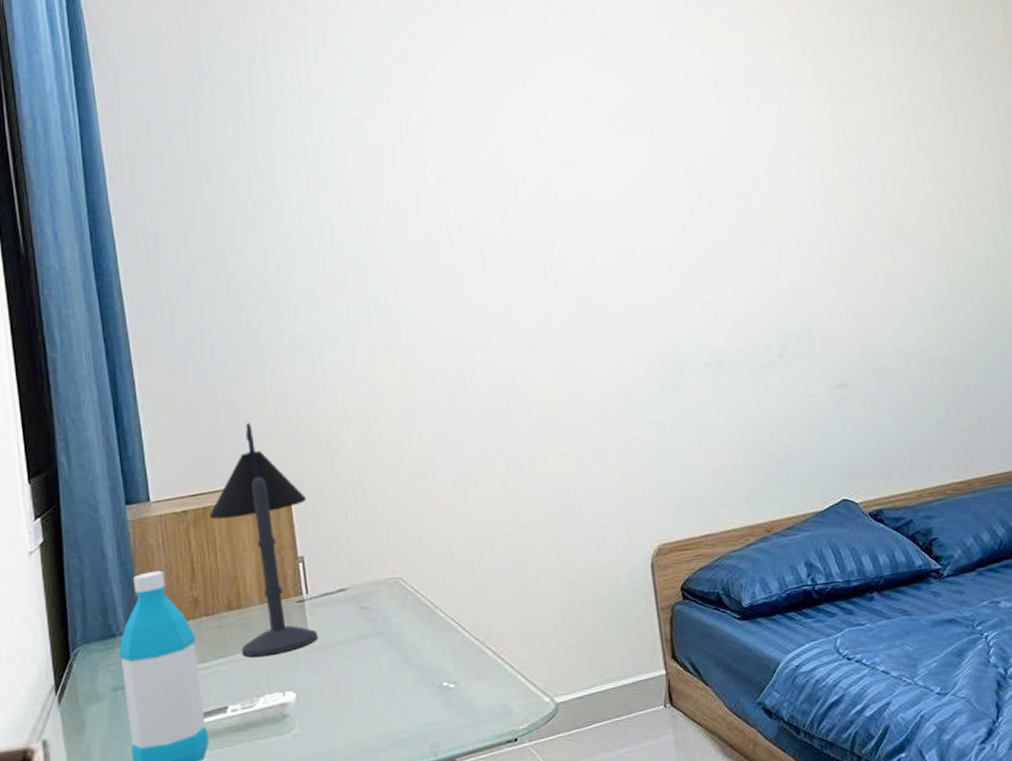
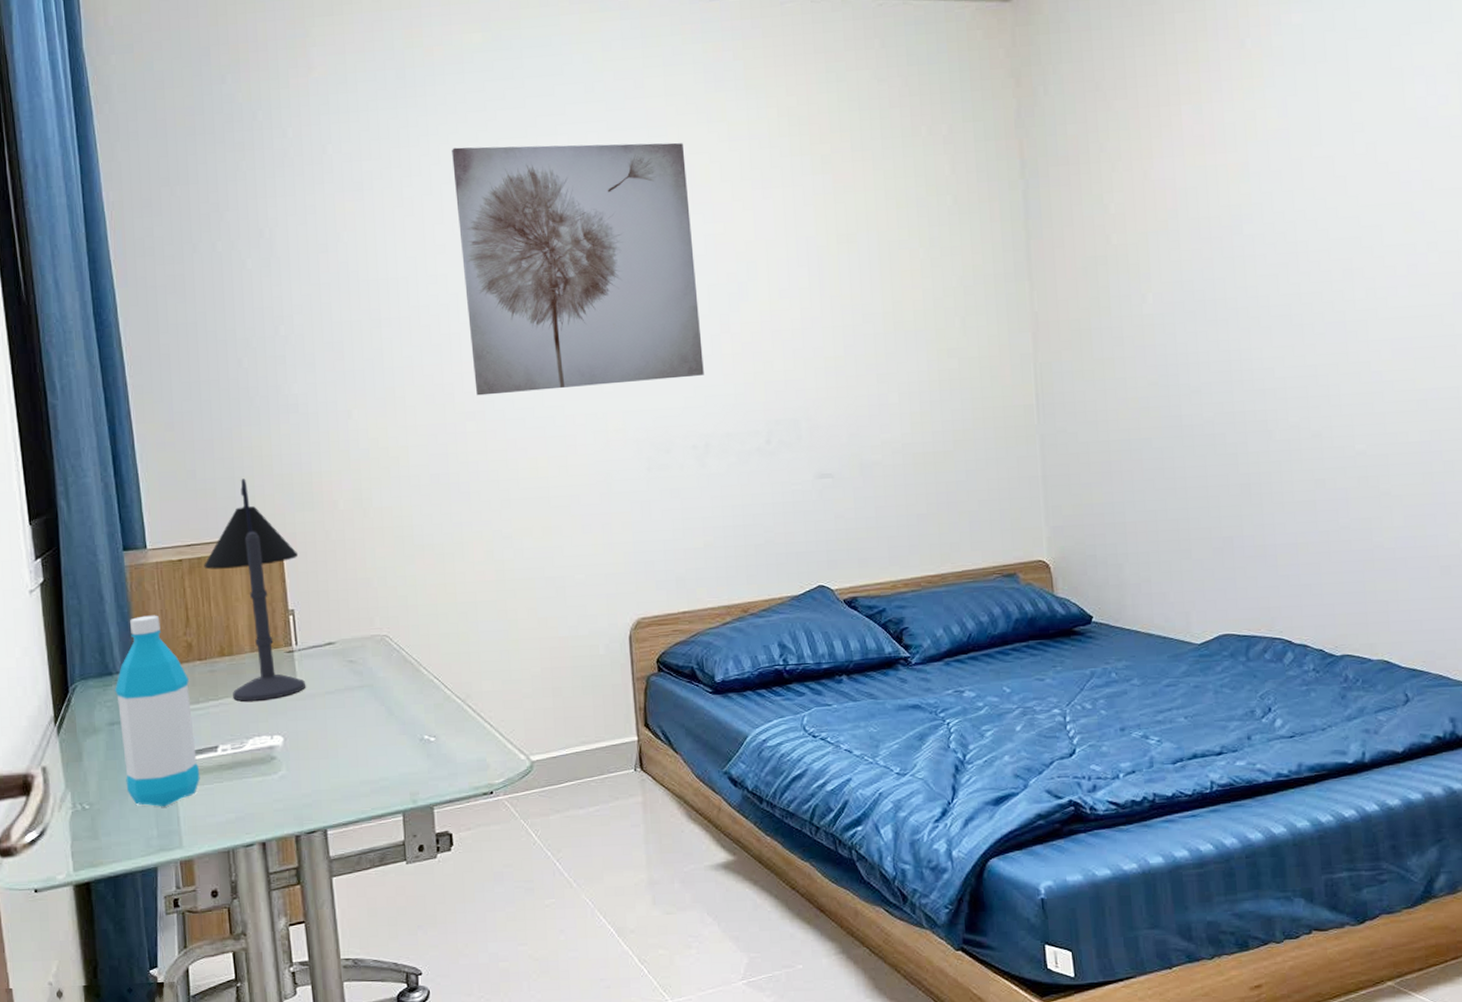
wall art: none [449,64,712,325] -> present [452,142,704,396]

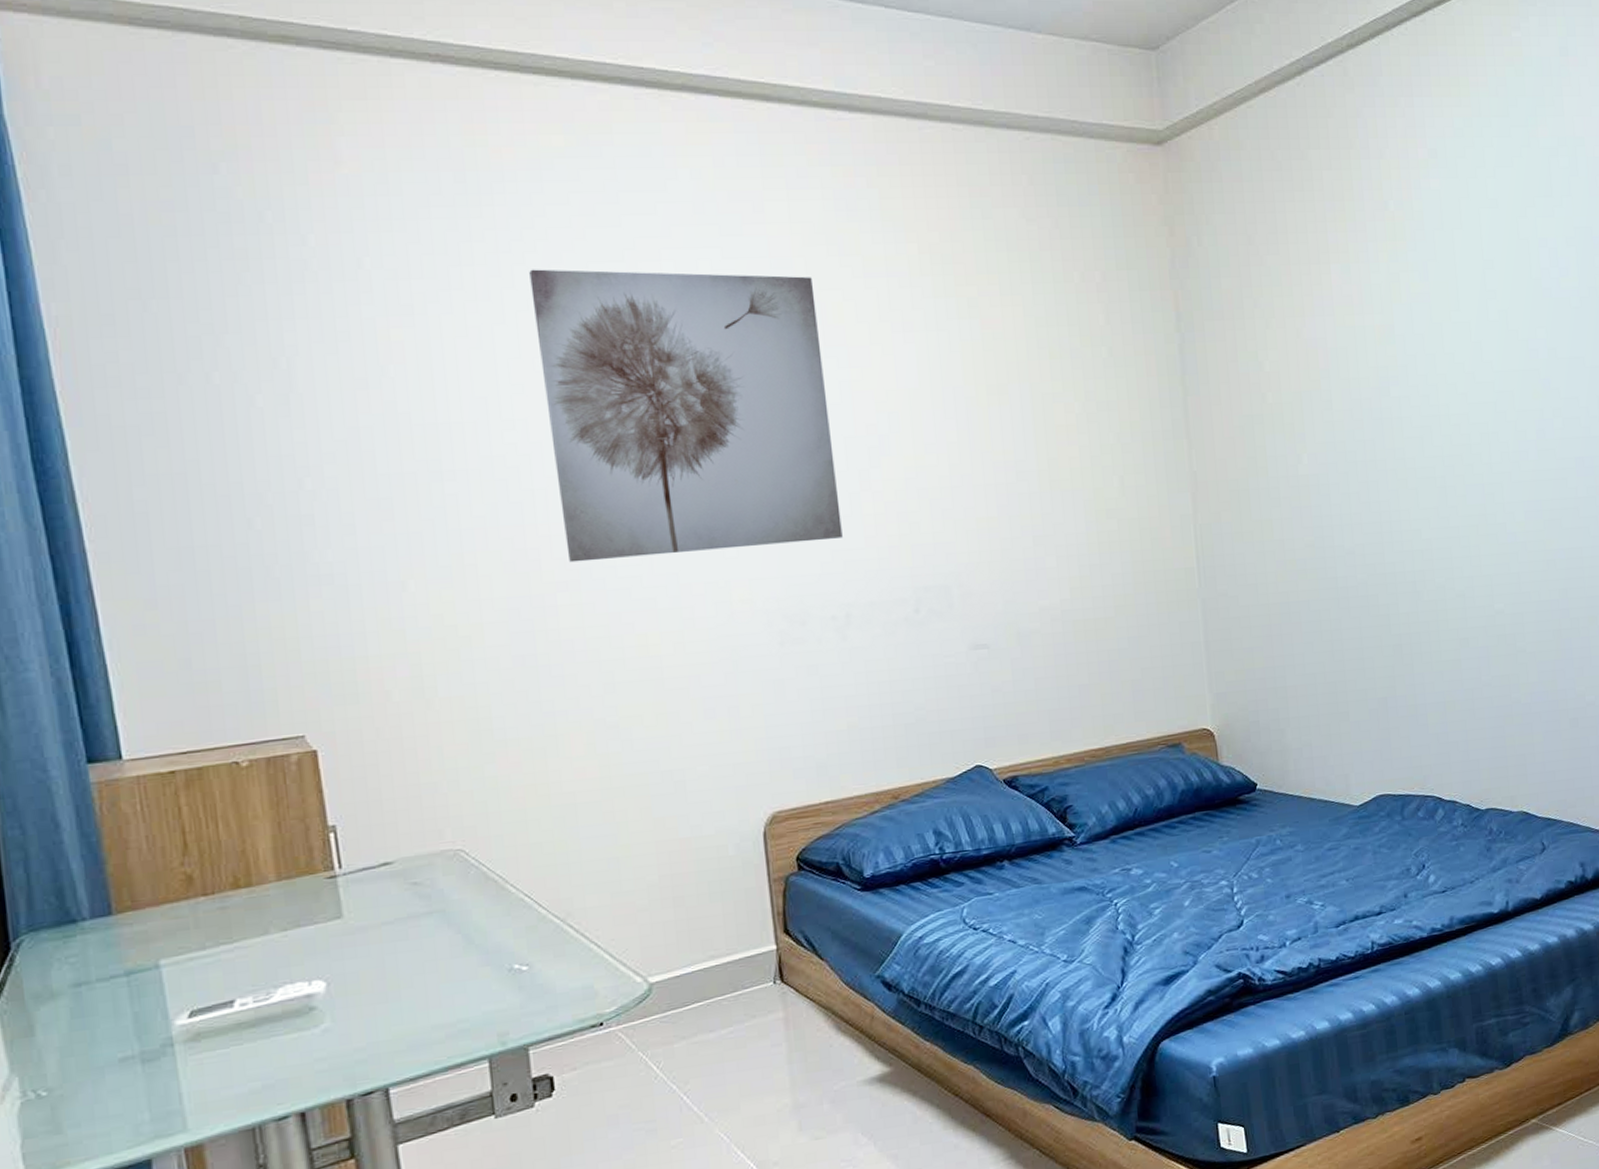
water bottle: present [115,615,200,807] -> none [81,842,210,1084]
desk lamp: present [204,478,306,701] -> none [206,667,355,943]

